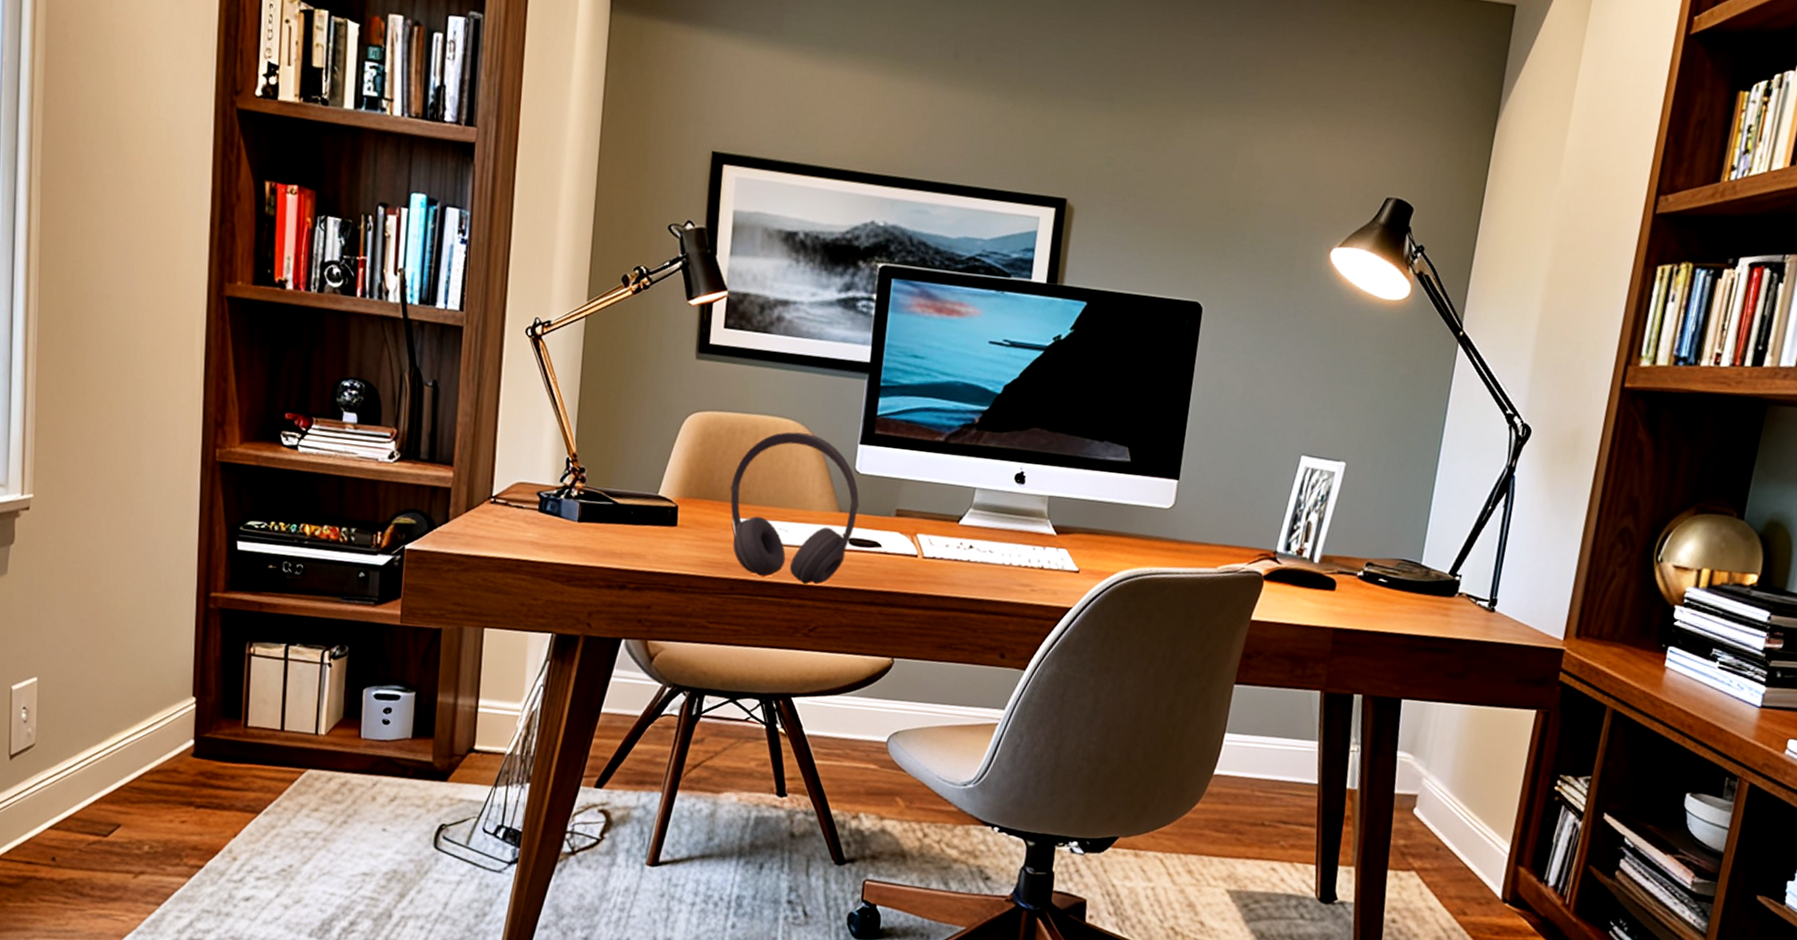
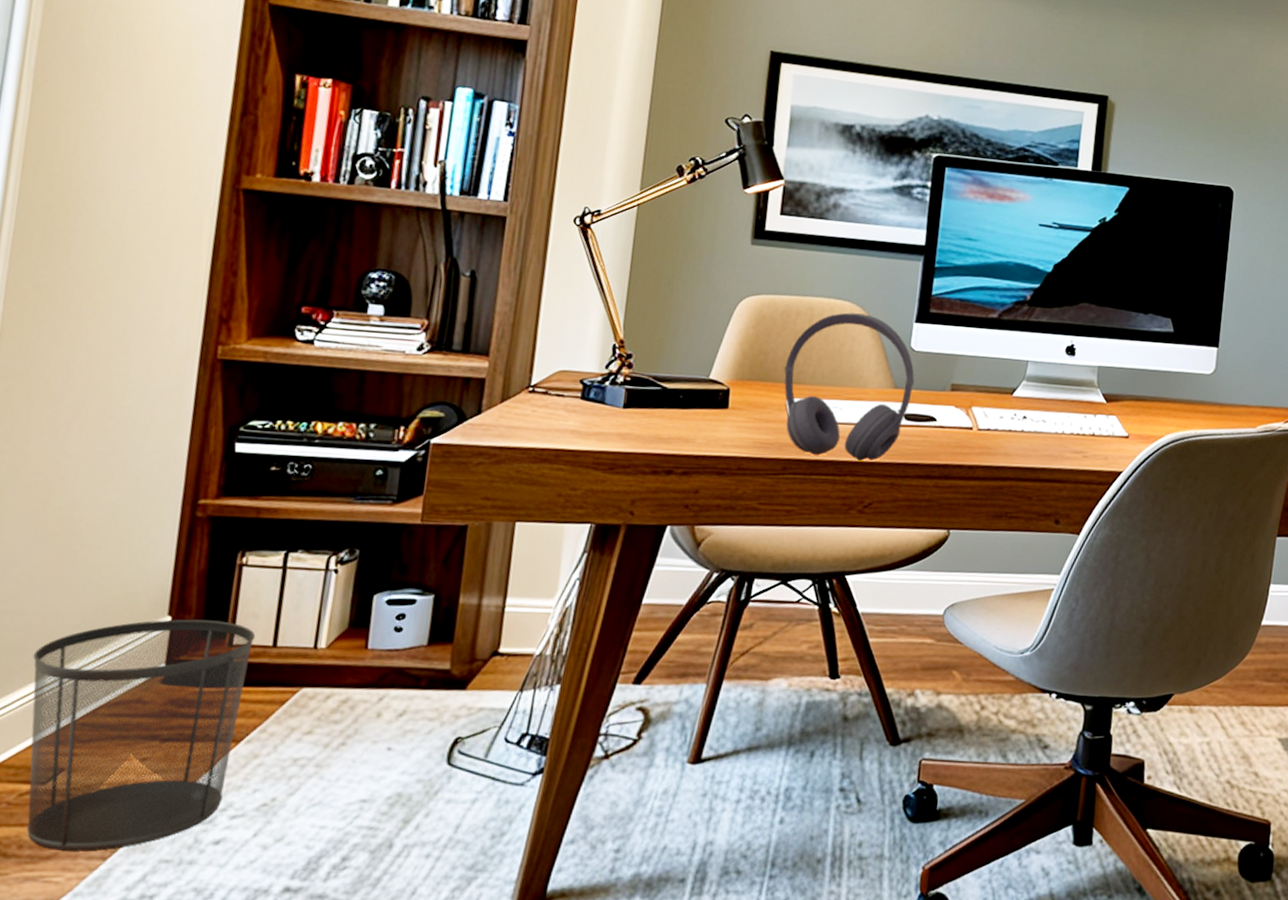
waste bin: none [88,700,266,897] -> present [26,619,256,851]

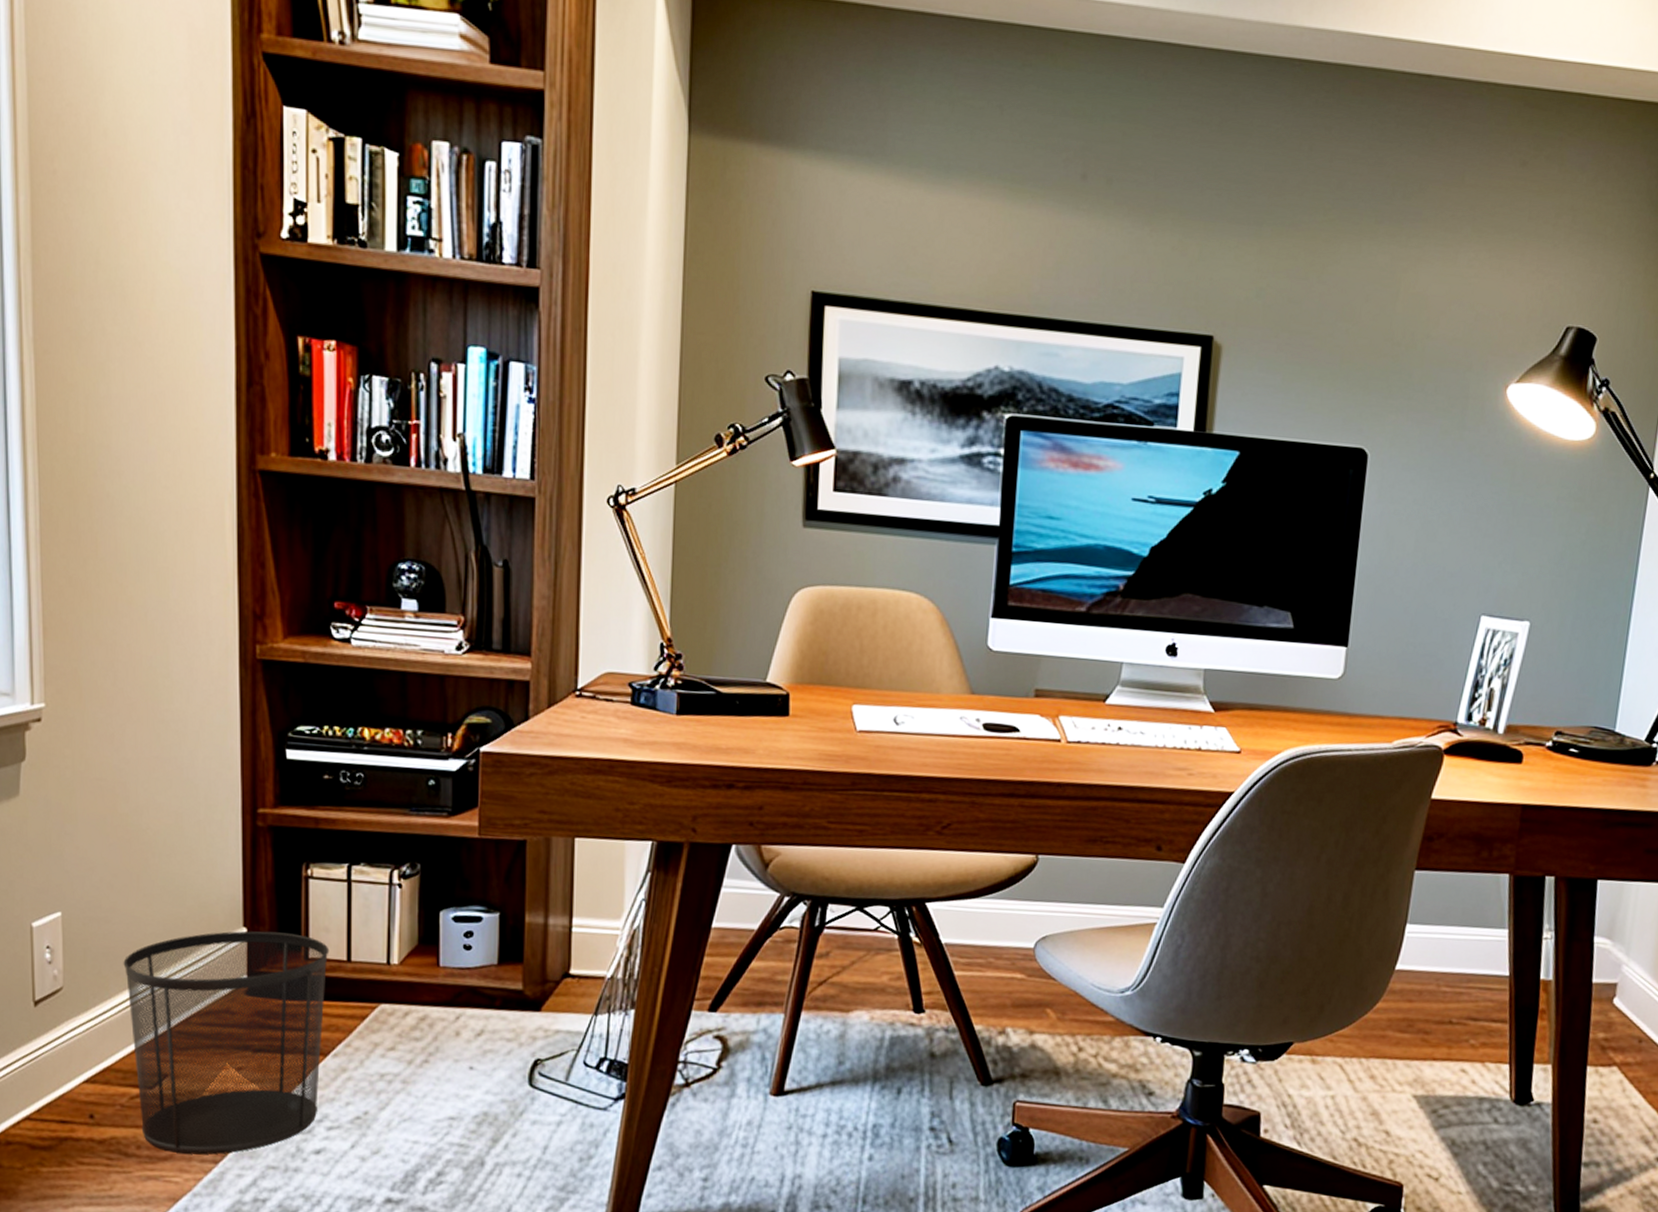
headphones: present [784,312,915,462] -> none [847,606,994,777]

